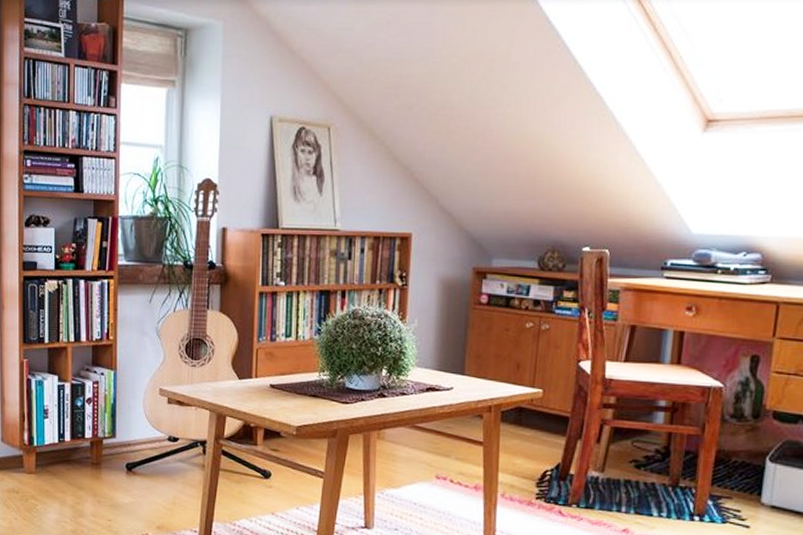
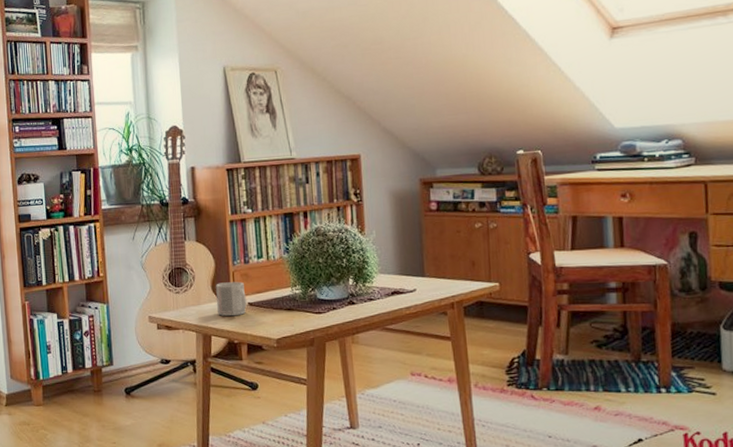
mug: none [236,359,269,397] -> present [216,281,247,316]

